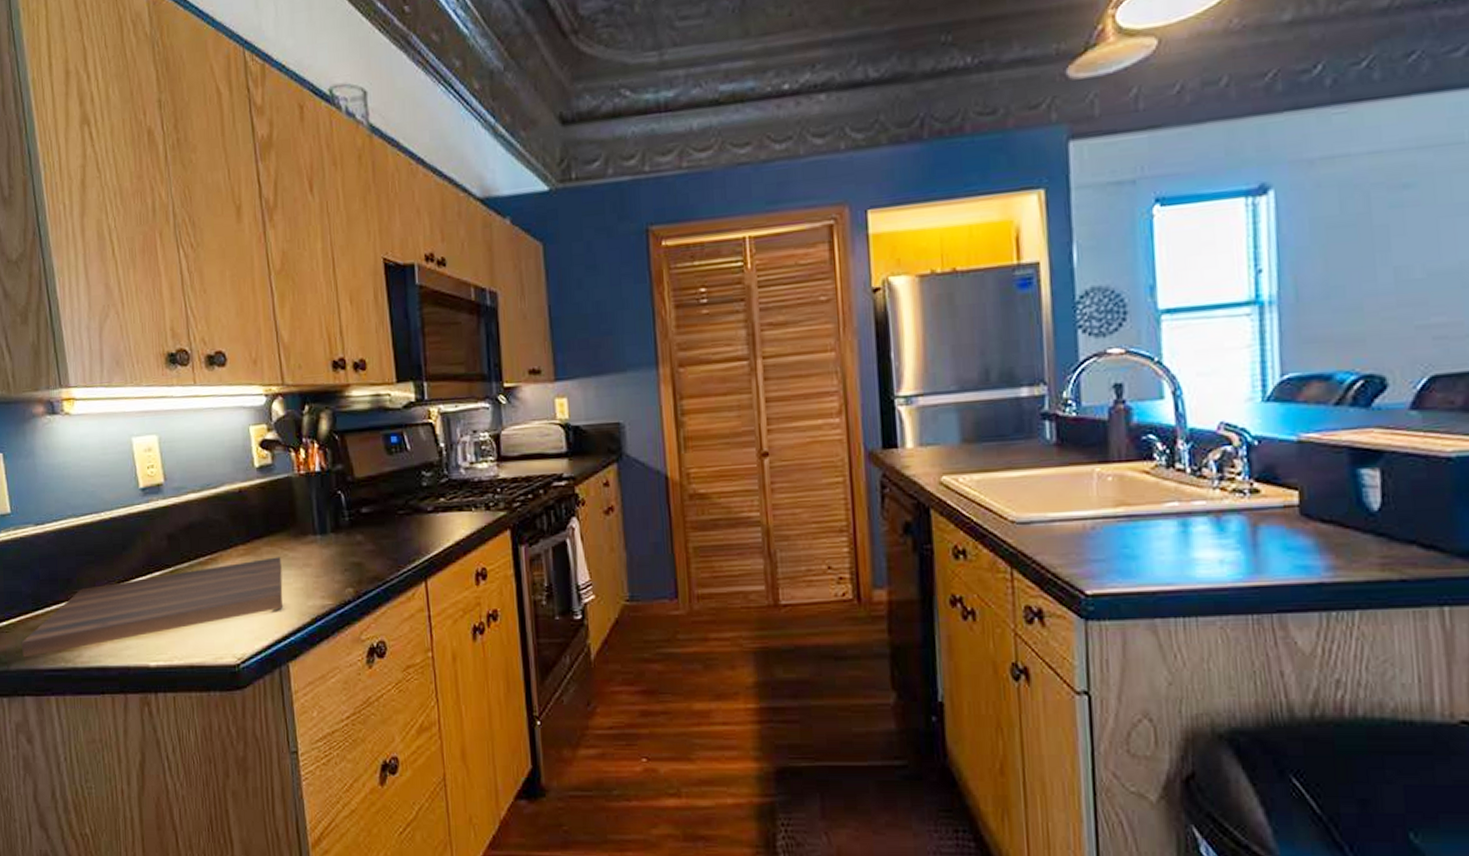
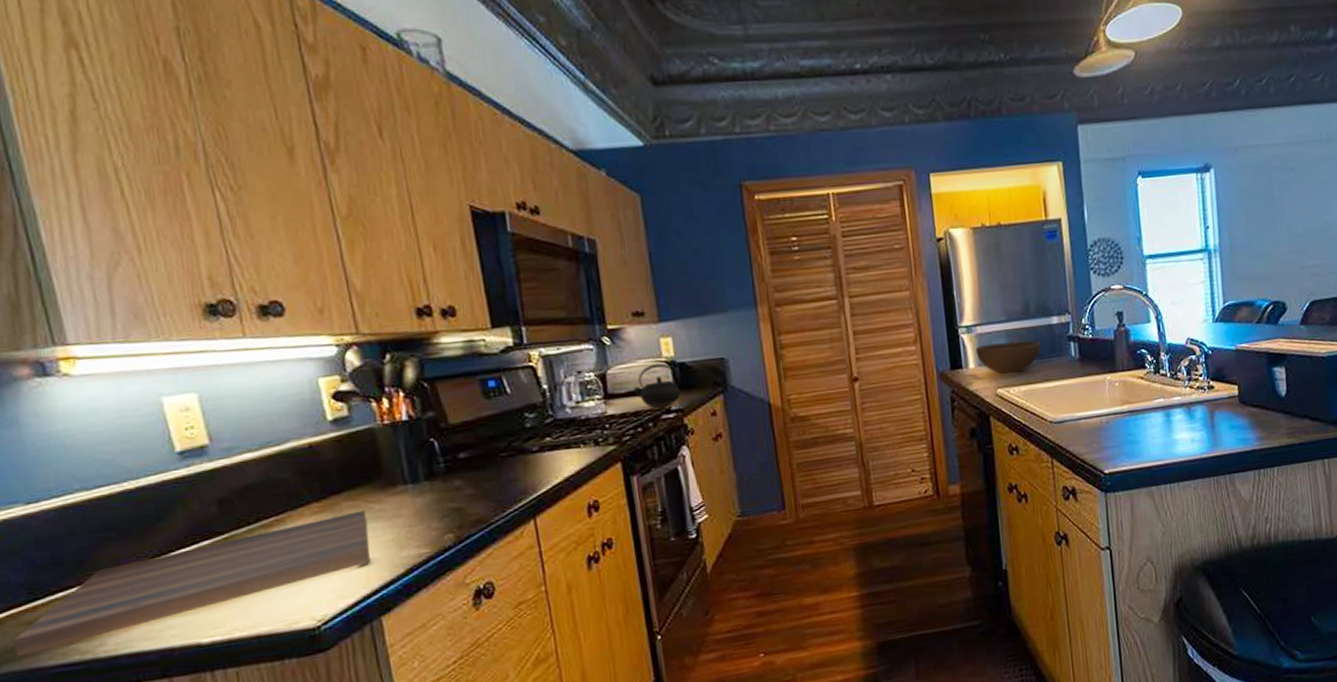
kettle: none [526,425,574,474] -> present [633,363,682,408]
bowl: none [915,417,1004,458] -> present [975,341,1041,374]

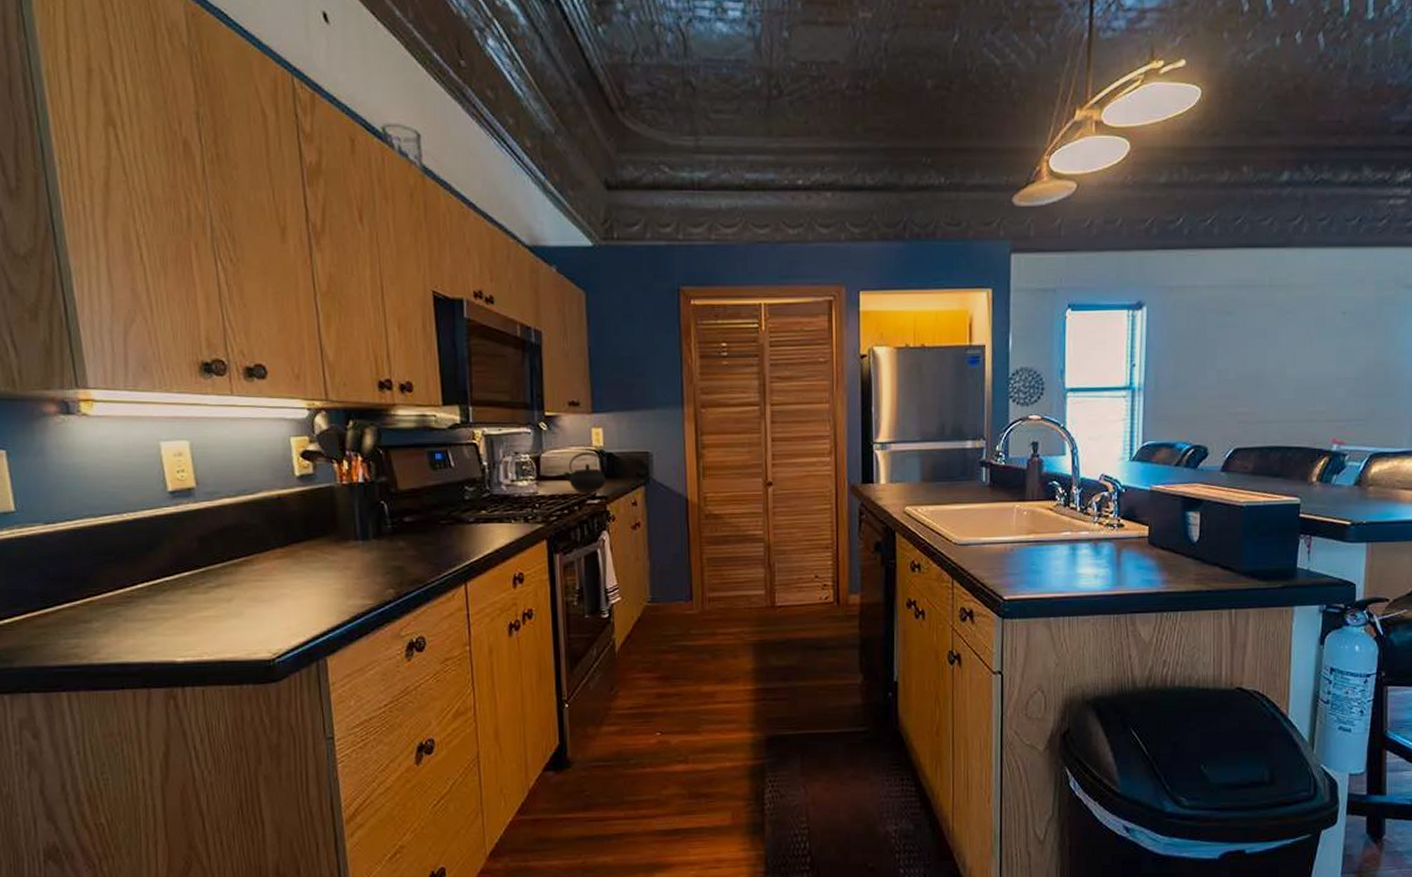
cutting board: present [12,510,371,658] -> none [26,560,322,655]
bowl: present [975,341,1041,374] -> none [888,462,953,493]

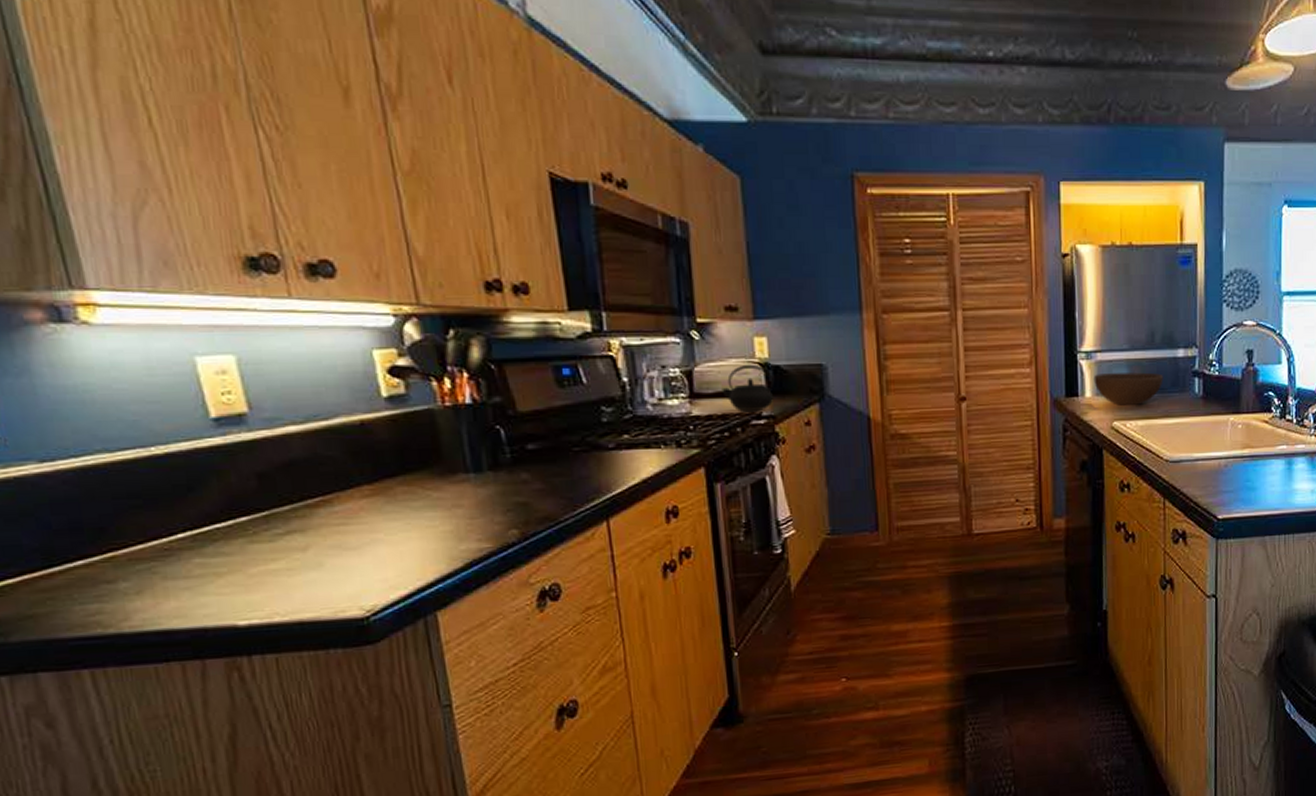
bowl: none [888,462,953,493] -> present [1093,372,1164,406]

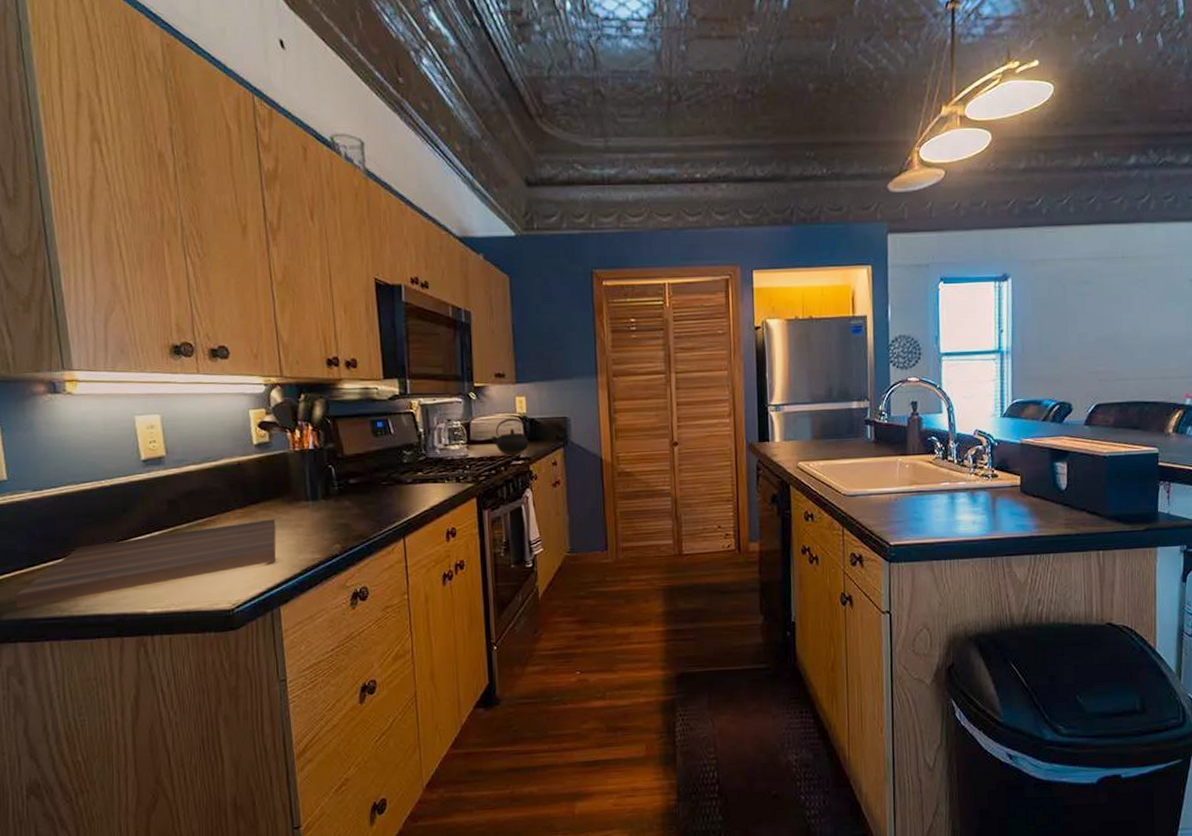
cutting board: none [25,497,427,626] -> present [15,519,277,609]
bowl: present [1093,372,1164,406] -> none [781,421,840,450]

